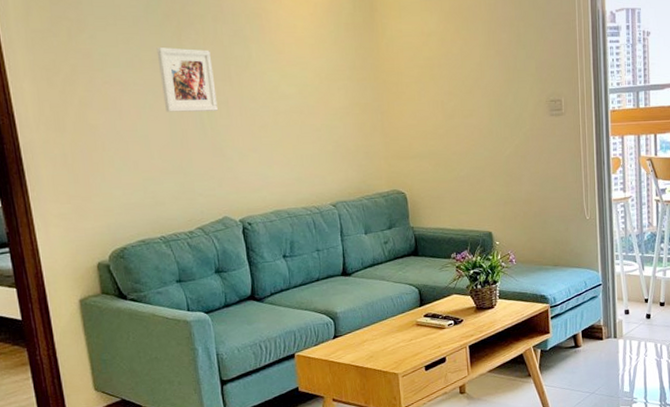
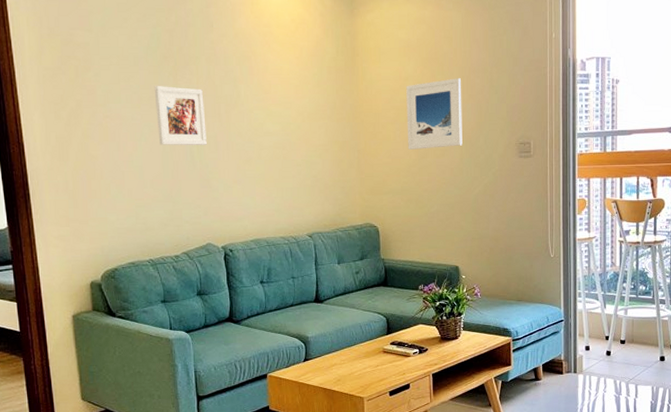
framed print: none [429,33,491,110] -> present [406,78,462,150]

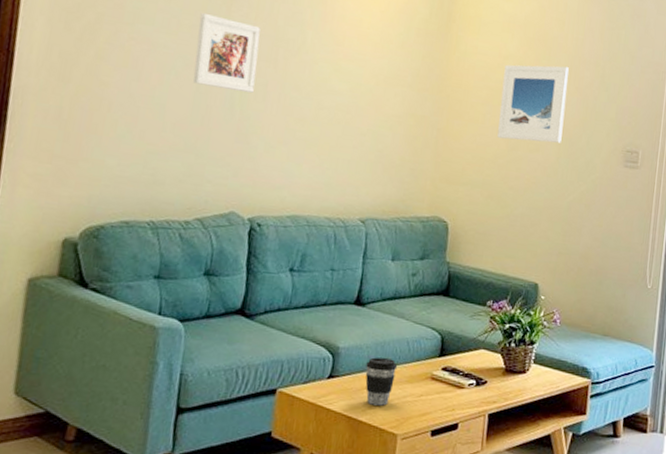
coffee cup: none [331,341,356,378] -> present [365,357,398,406]

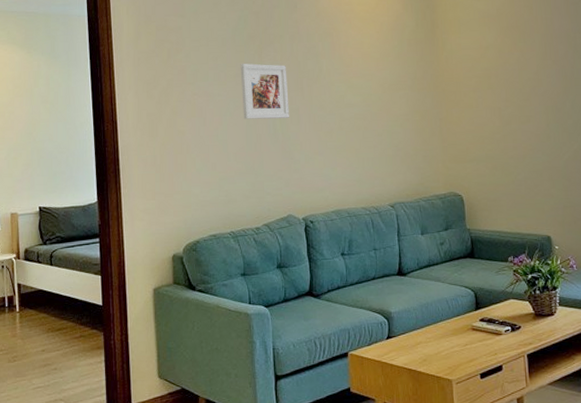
coffee cup: present [365,357,398,406] -> none [416,317,442,357]
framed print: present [497,64,569,143] -> none [487,45,548,117]

